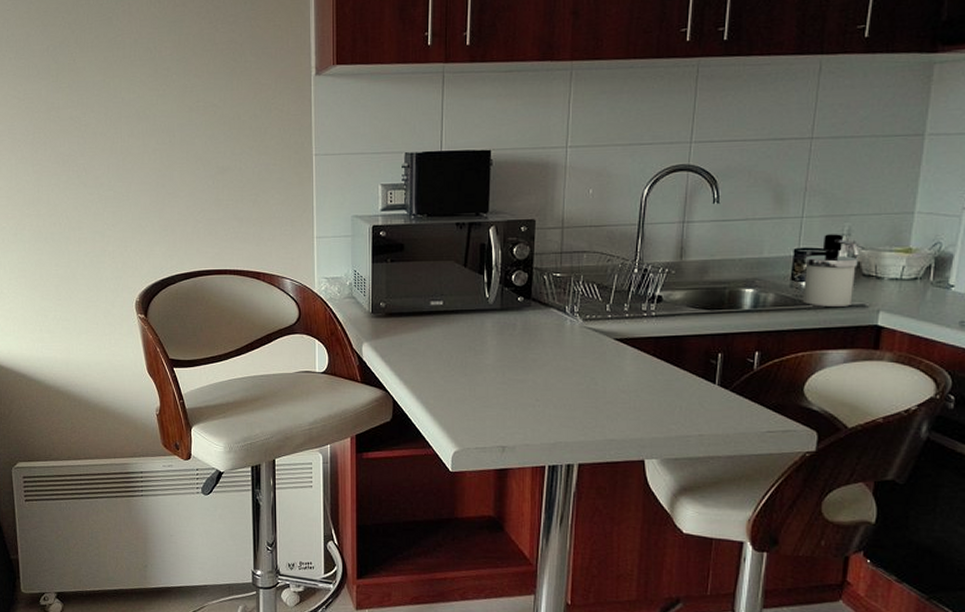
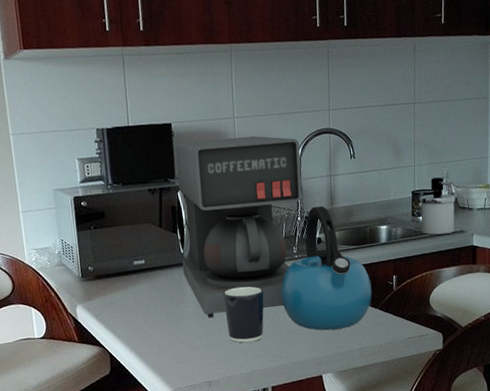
coffee maker: none [486,169,646,374] -> present [175,135,303,318]
mug: none [530,343,581,409] -> present [223,286,264,343]
kettle: none [602,258,723,408] -> present [280,206,372,331]

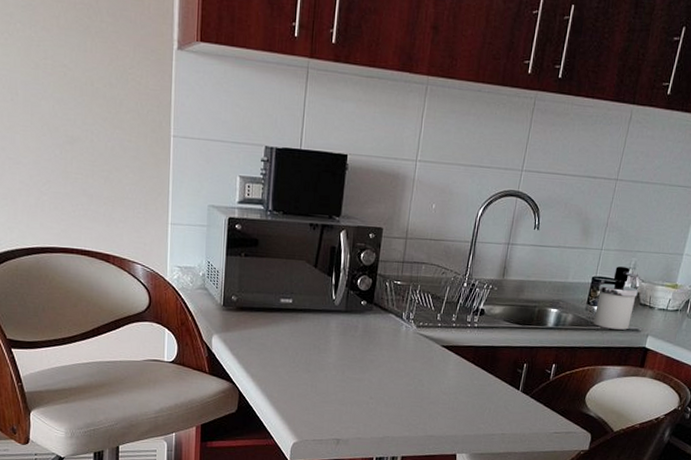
coffee maker: present [175,135,303,318] -> none [331,177,482,375]
mug: present [223,286,264,343] -> none [366,345,413,407]
kettle: present [280,206,372,331] -> none [429,274,528,410]

